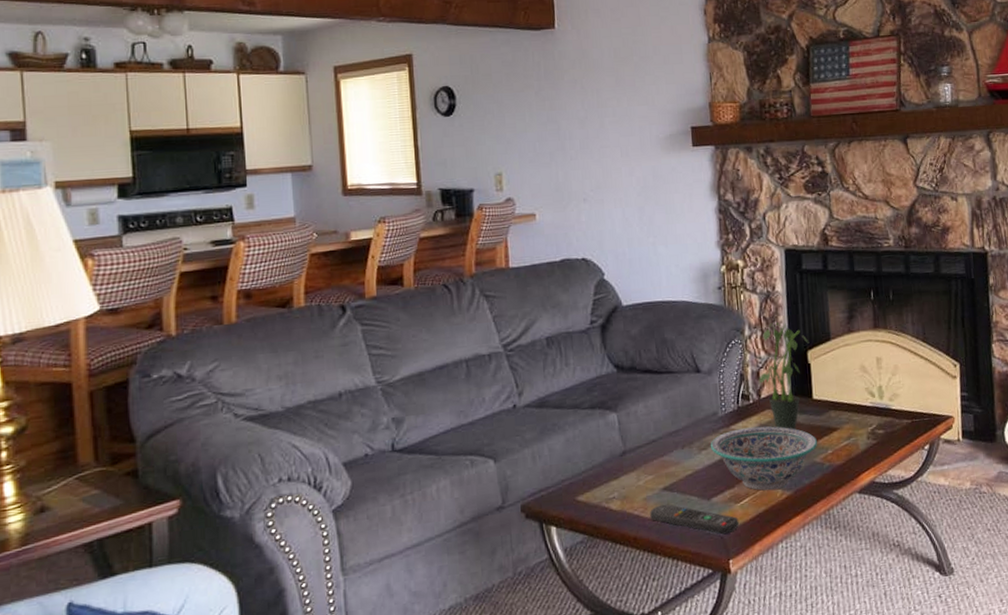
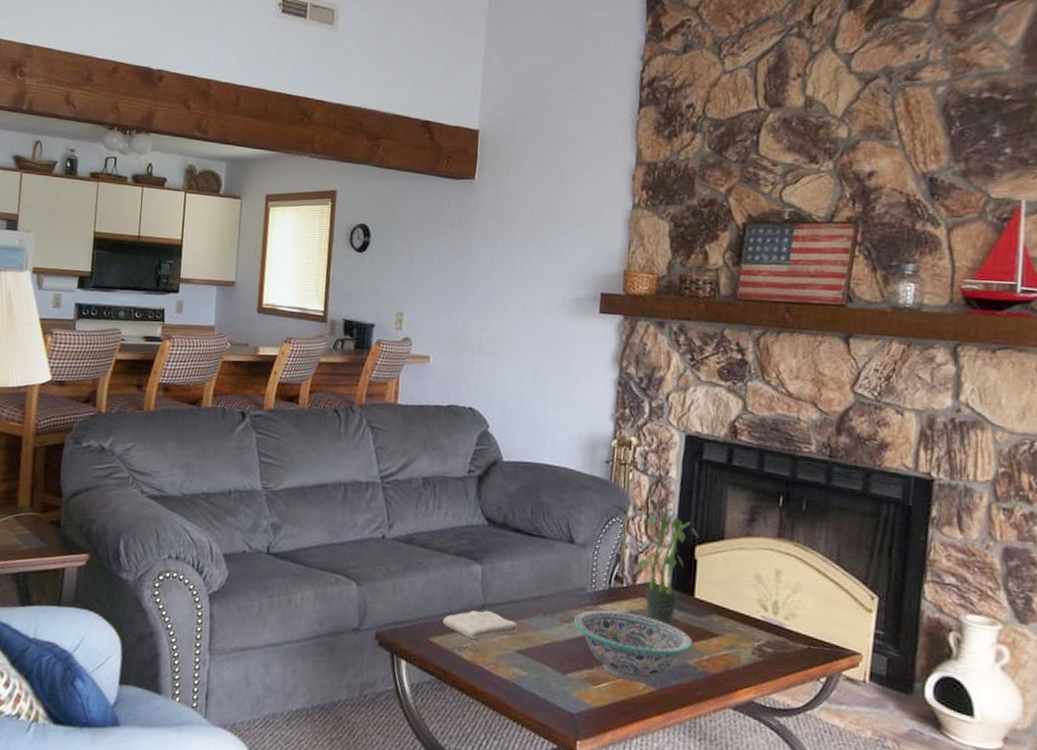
washcloth: none [586,456,660,489] -> present [442,610,517,640]
remote control: present [650,504,739,535] -> none [500,666,593,714]

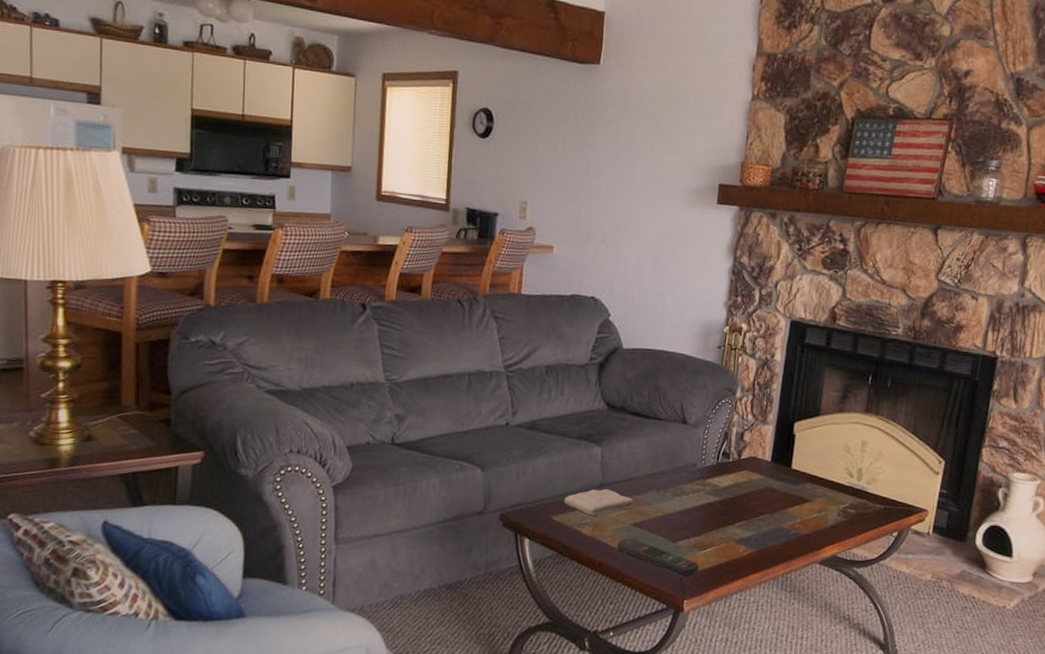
remote control: none [500,666,593,714] -> present [617,538,699,577]
decorative bowl: present [573,609,694,682] -> none [684,483,789,545]
potted plant: present [637,509,700,625] -> none [742,389,798,494]

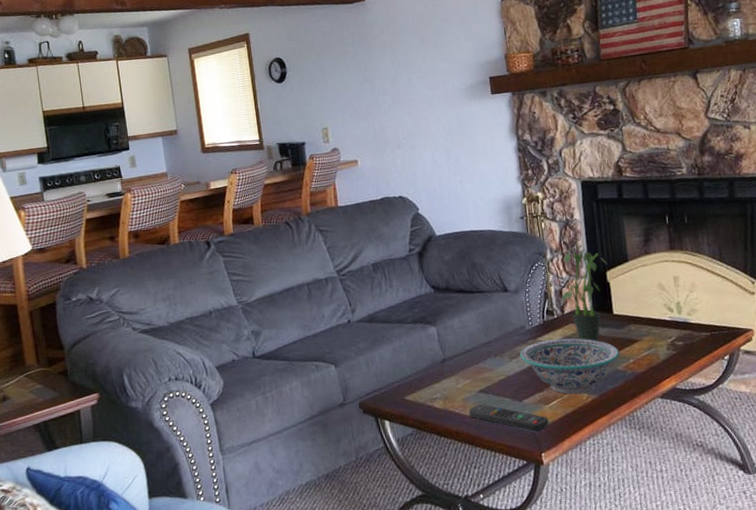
washcloth: present [563,488,633,516] -> none [412,363,476,390]
decorative bowl: none [684,483,789,545] -> present [519,338,620,394]
potted plant: none [742,389,798,494] -> present [562,247,608,342]

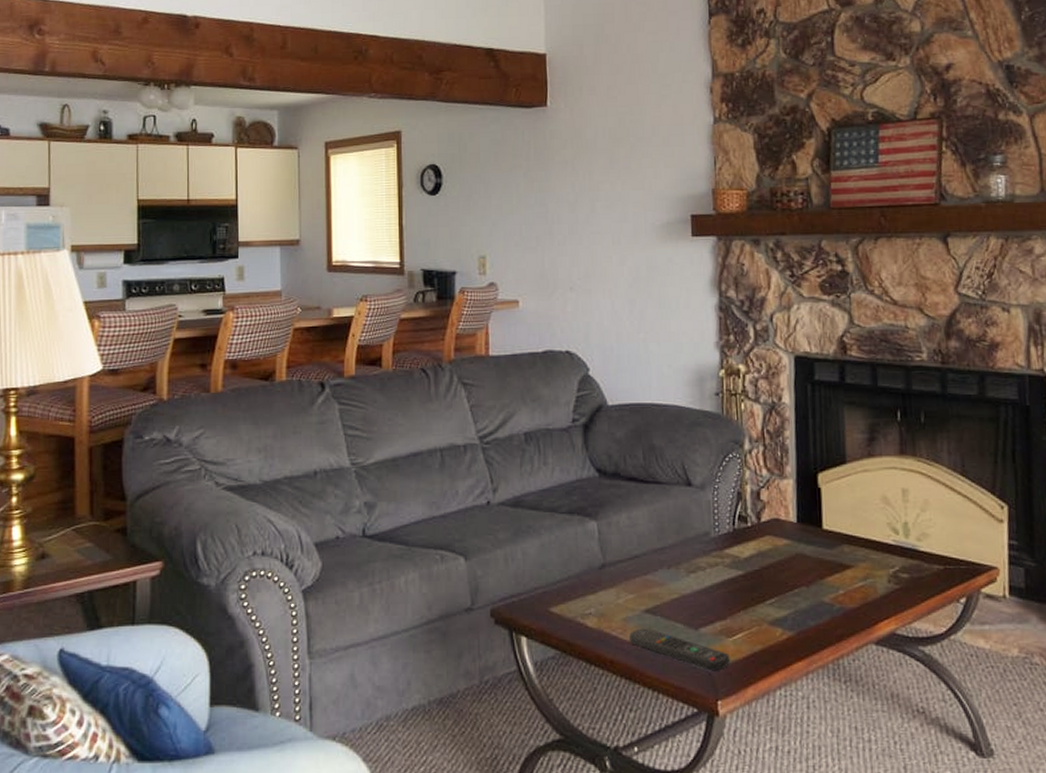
decorative bowl: present [519,338,620,394] -> none [700,553,827,627]
potted plant: present [562,247,608,342] -> none [759,438,821,562]

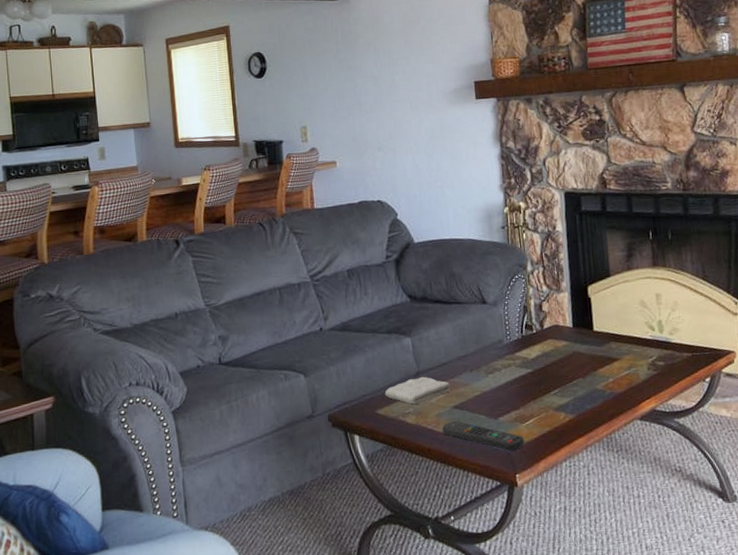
washcloth: none [561,570,642,604] -> present [384,376,450,405]

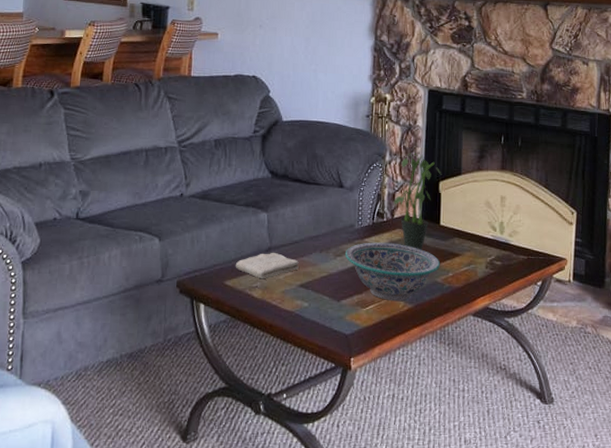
remote control: present [442,420,524,451] -> none [286,299,363,334]
decorative bowl: none [496,354,599,413] -> present [344,242,441,301]
potted plant: none [541,259,590,359] -> present [394,153,442,250]

